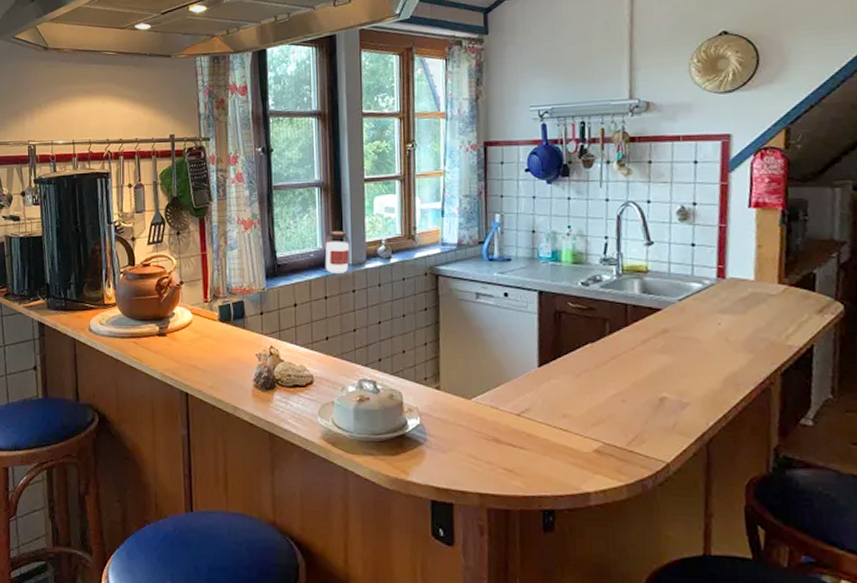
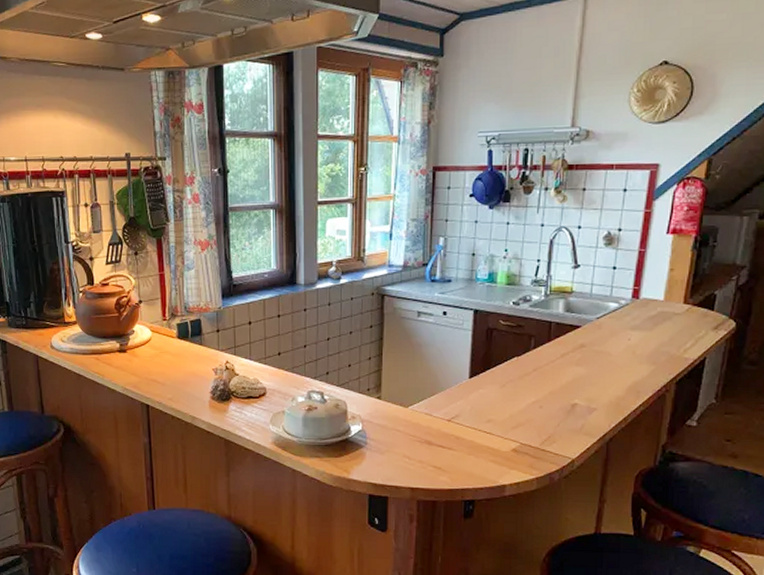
jar: present [325,231,350,273] -> none [279,252,303,293]

